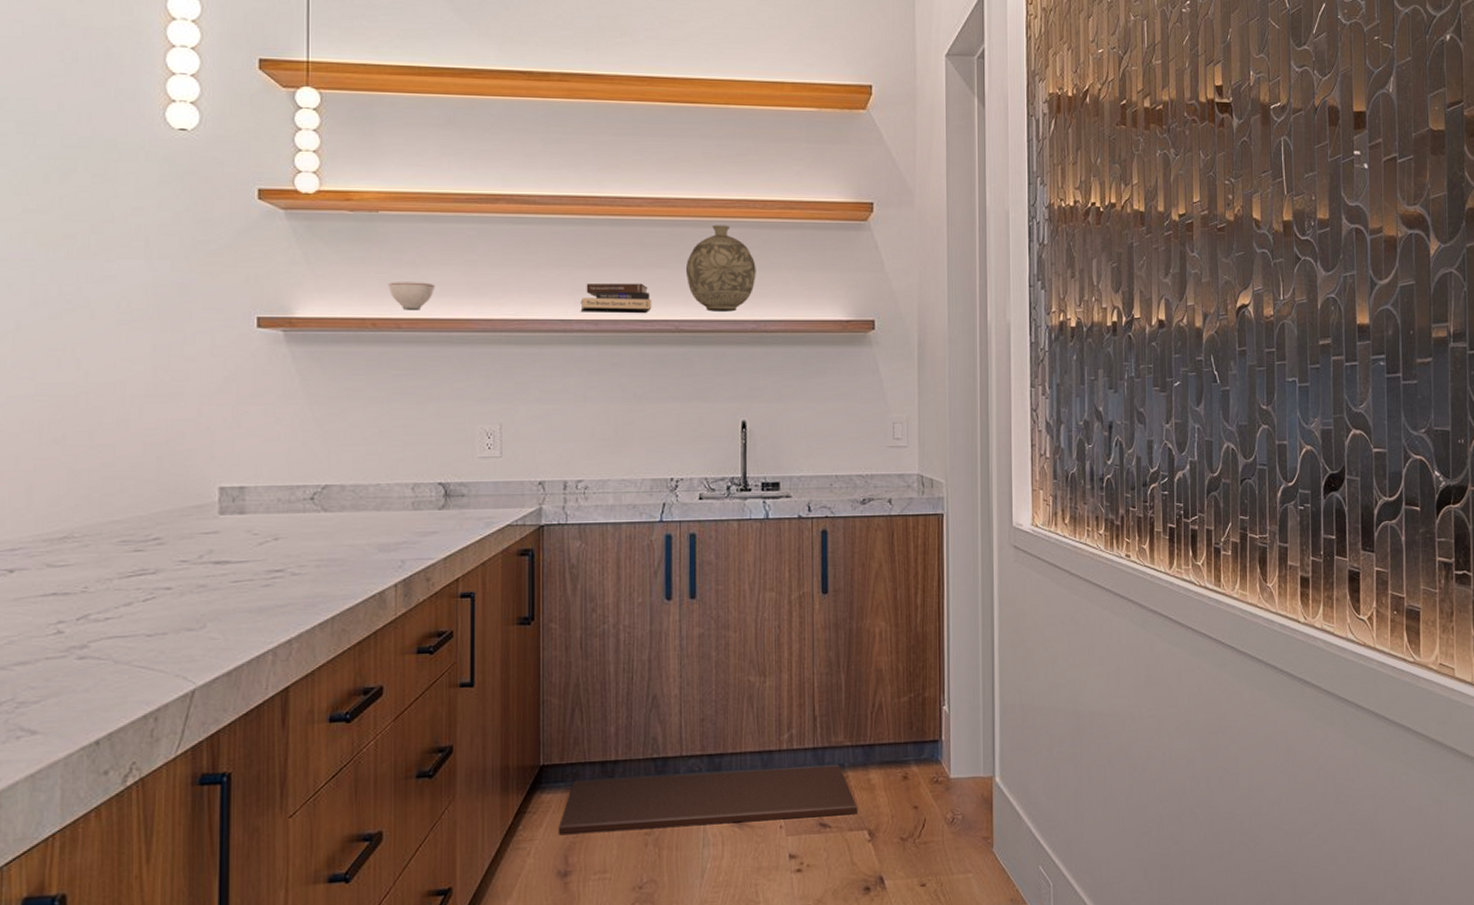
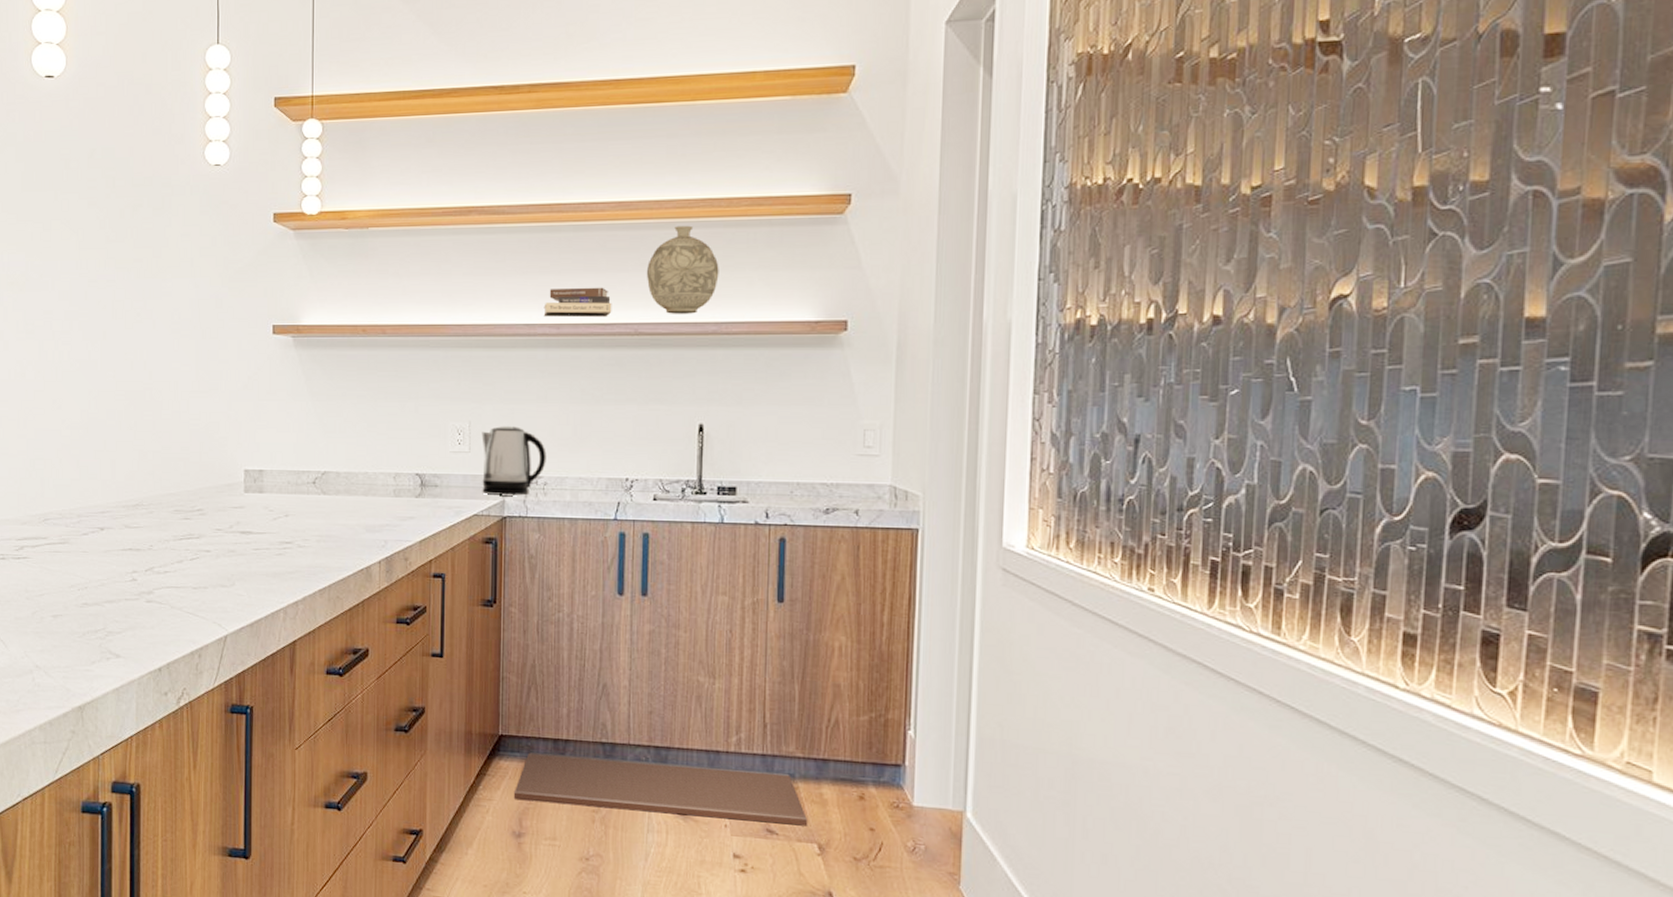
bowl: present [388,282,435,310] -> none [376,291,415,317]
kettle: none [514,426,587,503] -> present [481,425,546,497]

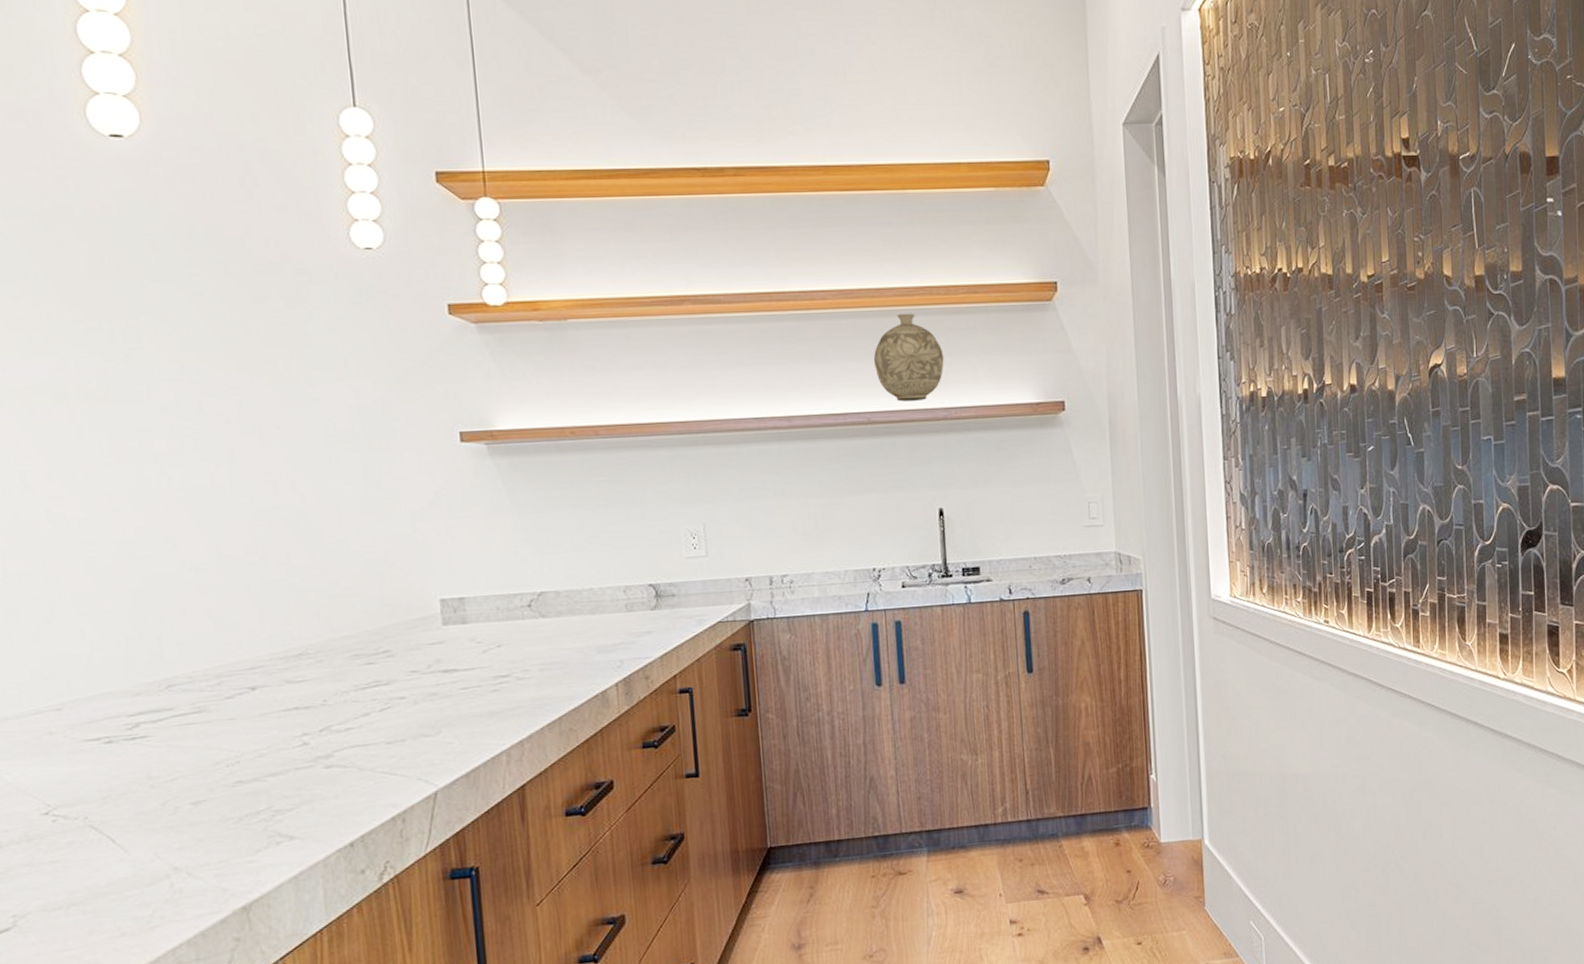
kettle: present [481,425,546,497] -> none [718,524,791,599]
door mat: present [515,752,807,826] -> none [790,833,1073,910]
books: present [543,287,612,318] -> none [772,376,843,409]

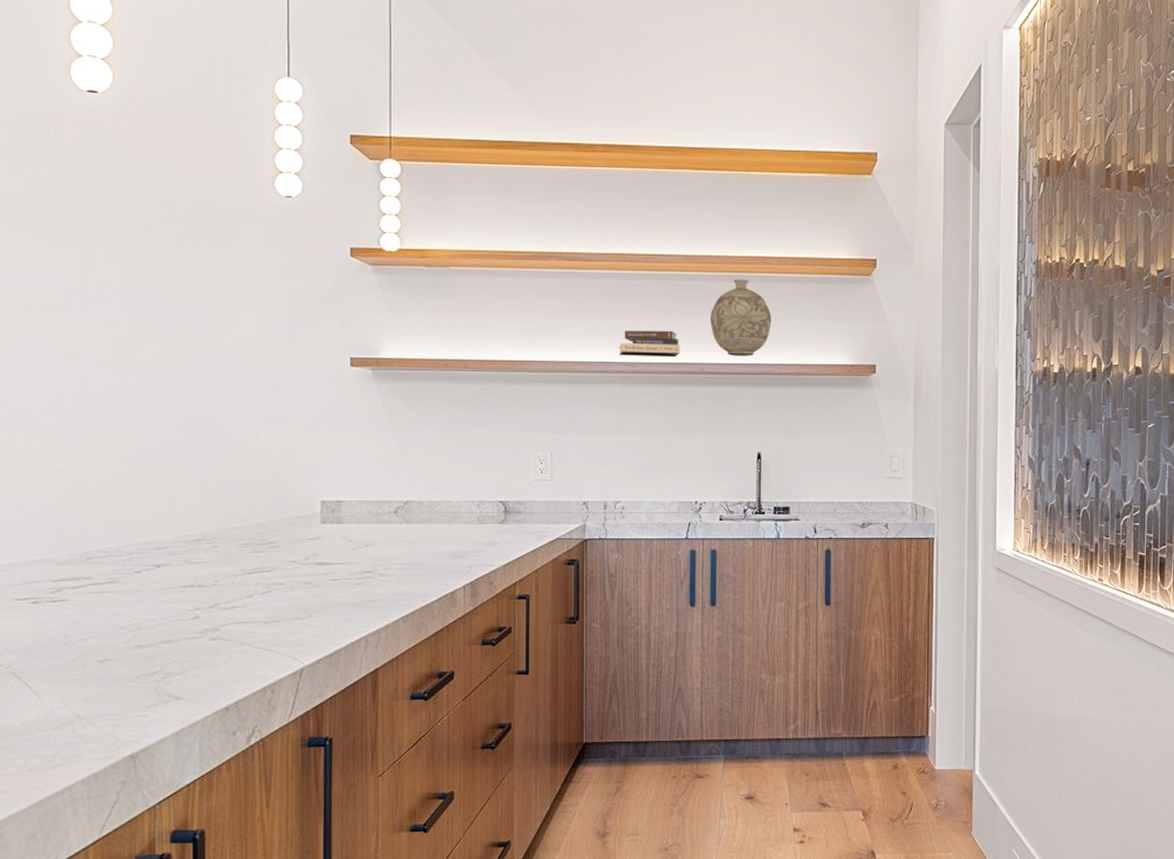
books: none [772,376,843,409] -> present [619,330,681,358]

